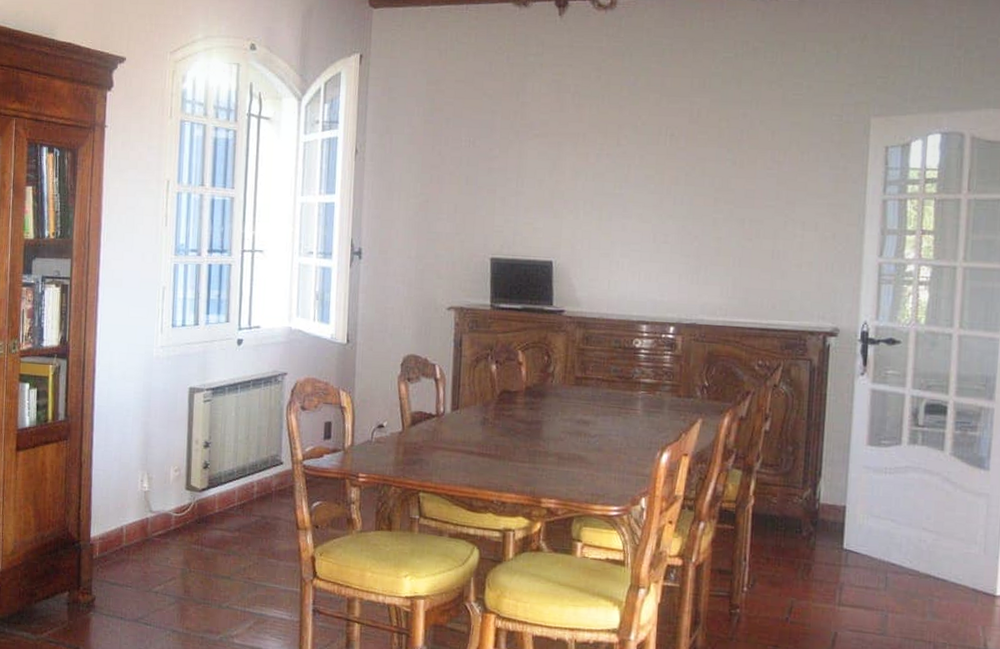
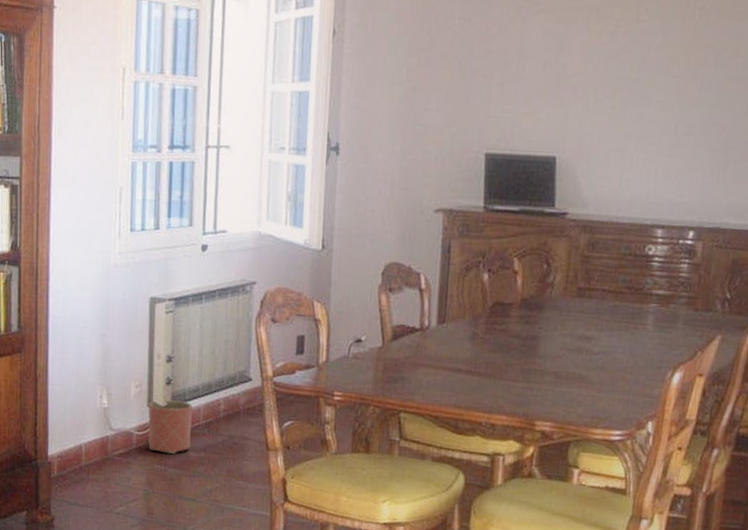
planter: none [186,483,229,534] -> present [148,399,193,454]

